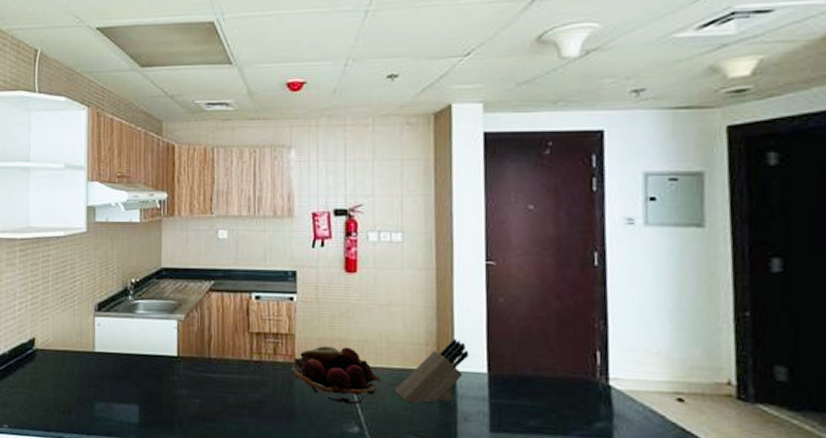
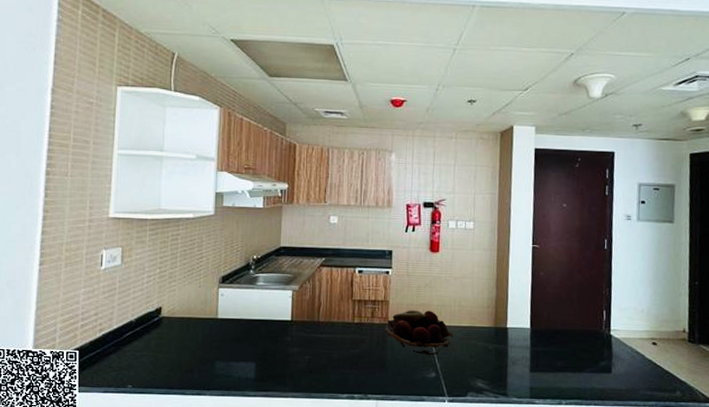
knife block: present [395,338,469,403] -> none [464,303,518,352]

